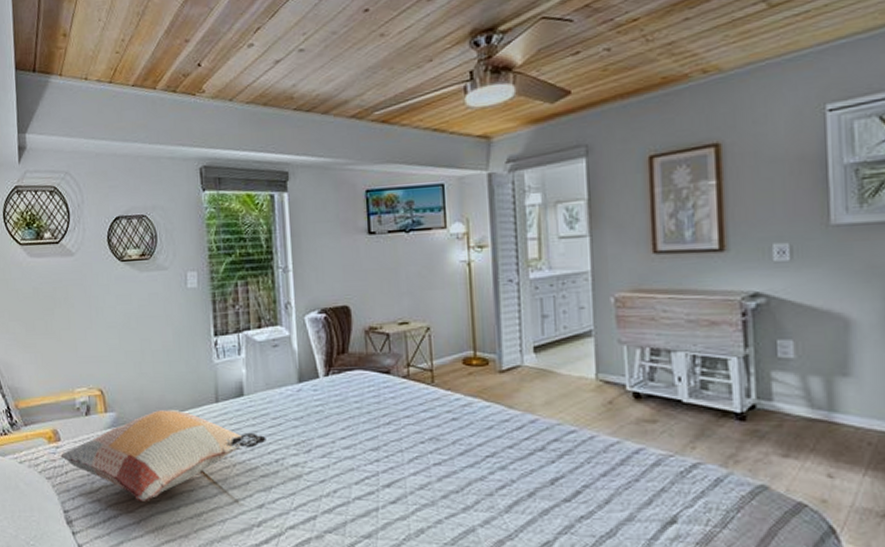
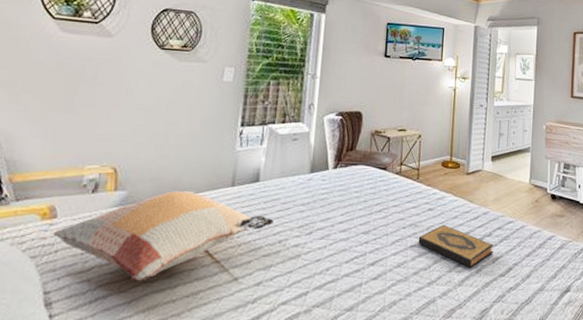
hardback book: none [443,437,550,490] -> present [418,224,493,267]

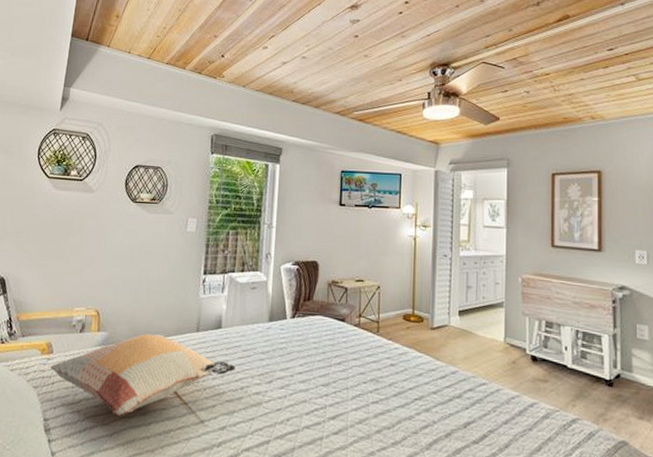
hardback book: present [418,224,493,267] -> none [380,382,464,431]

